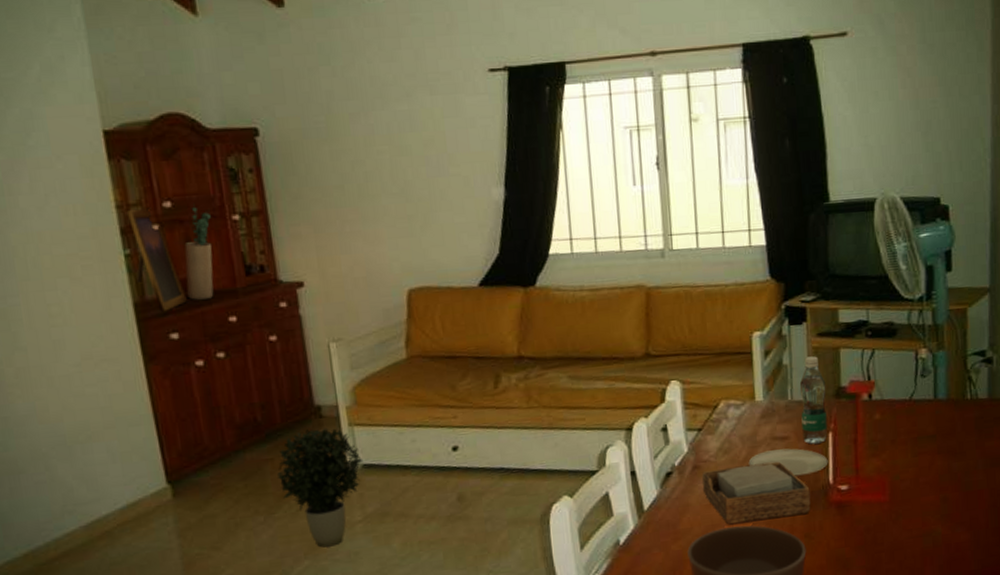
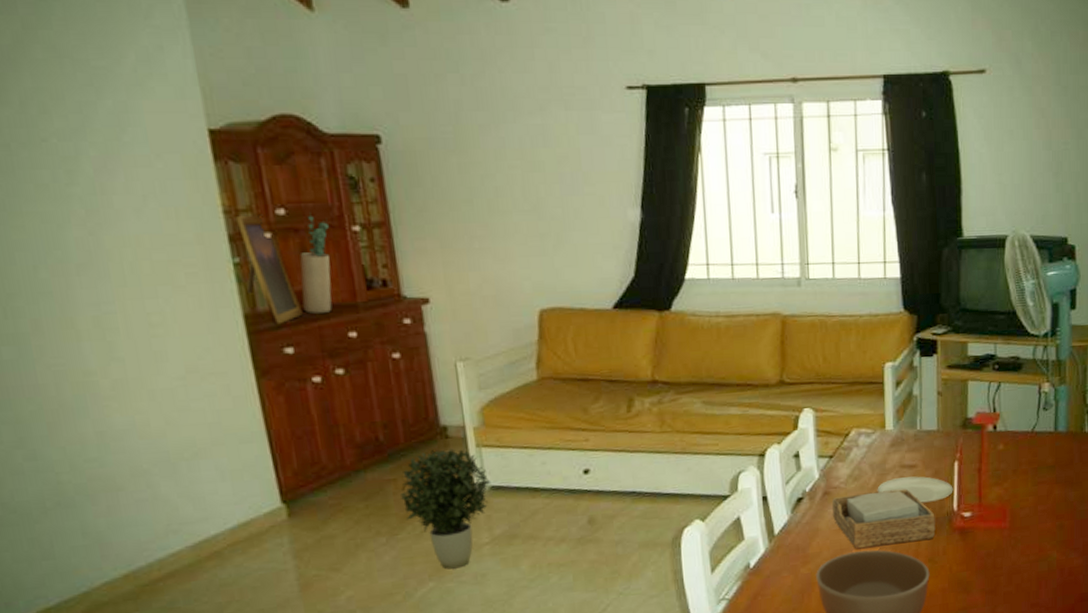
bottle: present [799,356,828,444] -> none [928,387,954,473]

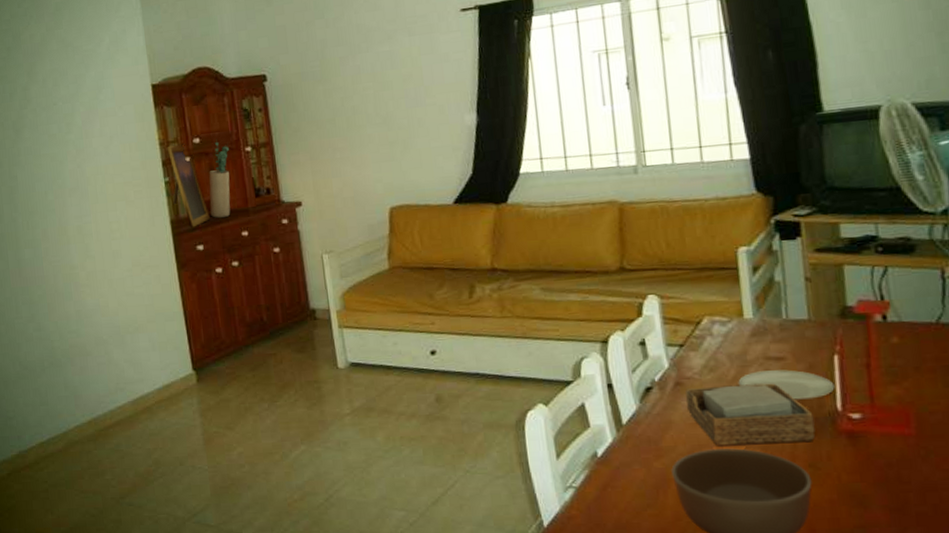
potted plant: present [401,448,492,569] -> none [279,329,351,435]

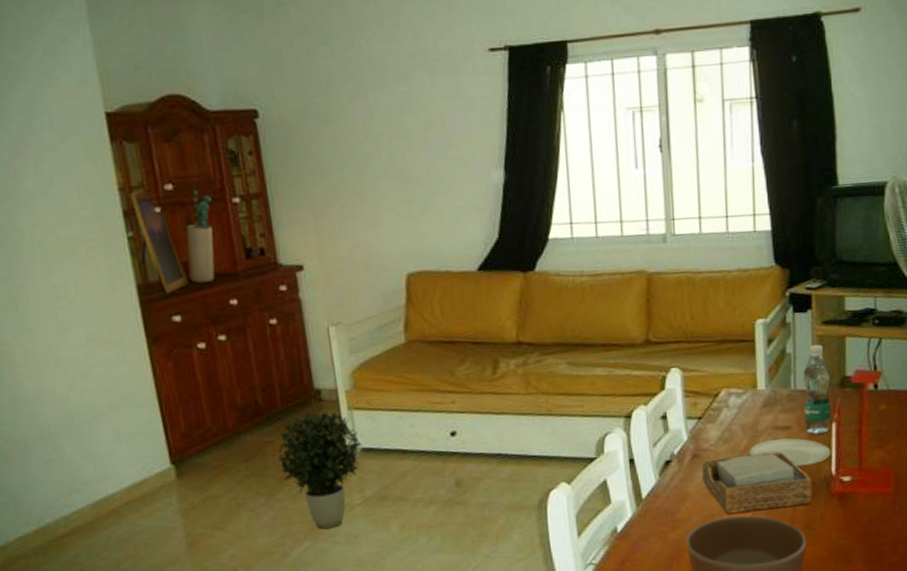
potted plant: none [279,329,351,435] -> present [278,411,363,530]
bottle: none [795,273,833,367] -> present [803,344,831,435]

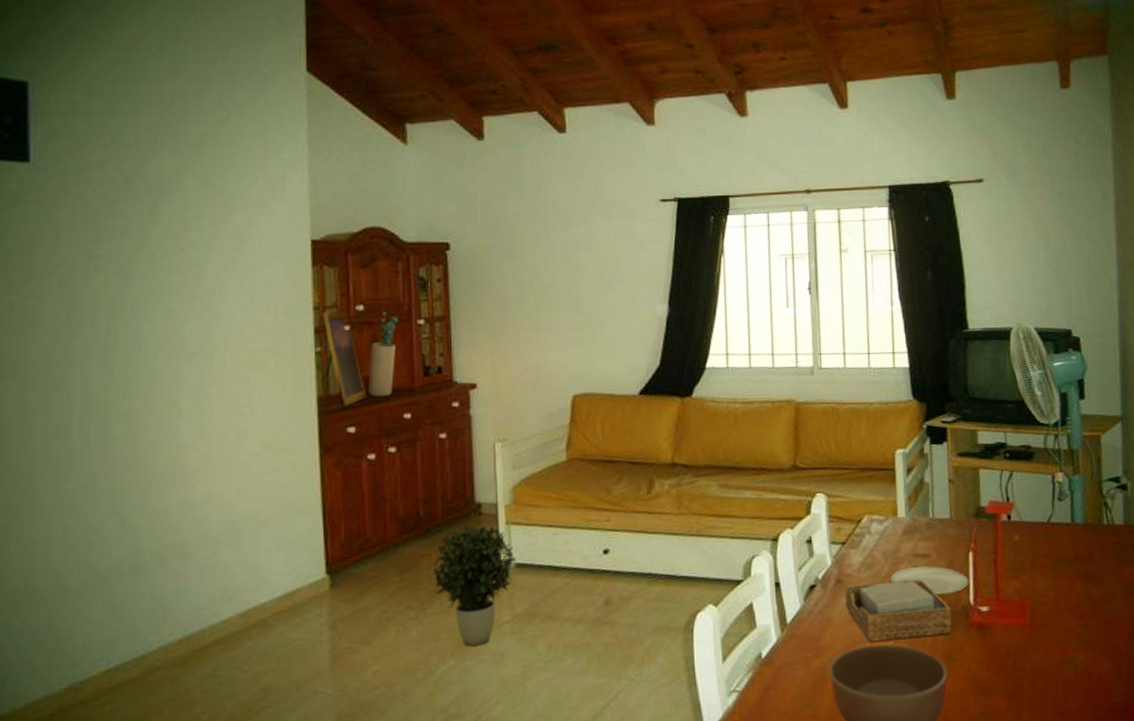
bottle: present [803,344,831,435] -> none [940,475,968,563]

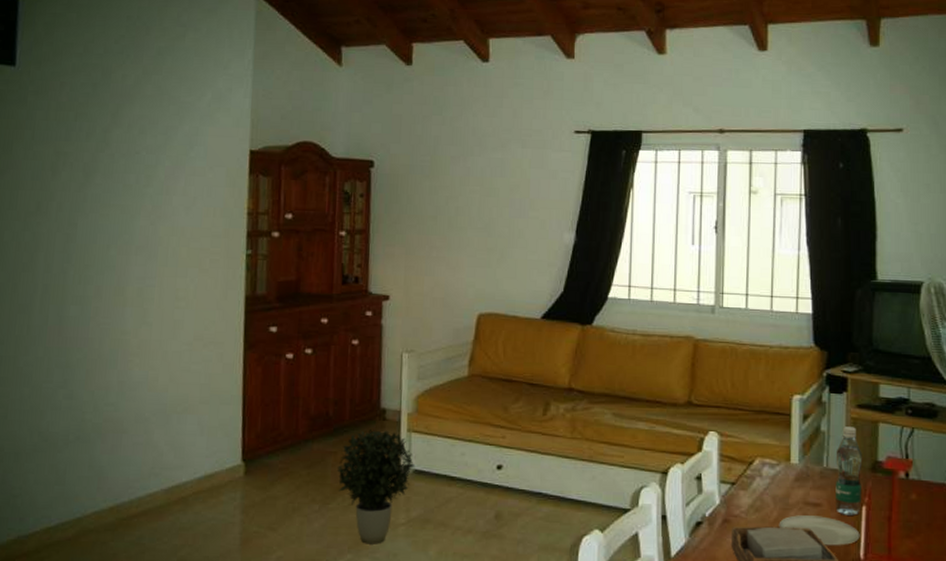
picture frame: present [322,310,367,407] -> none [252,217,290,307]
vase: present [368,307,398,398] -> none [291,217,322,302]
bottle: none [940,475,968,563] -> present [836,426,863,516]

